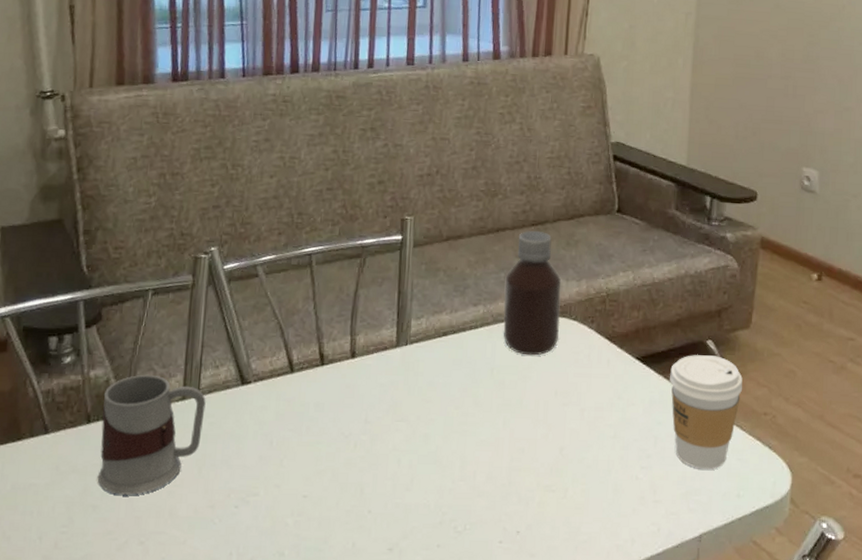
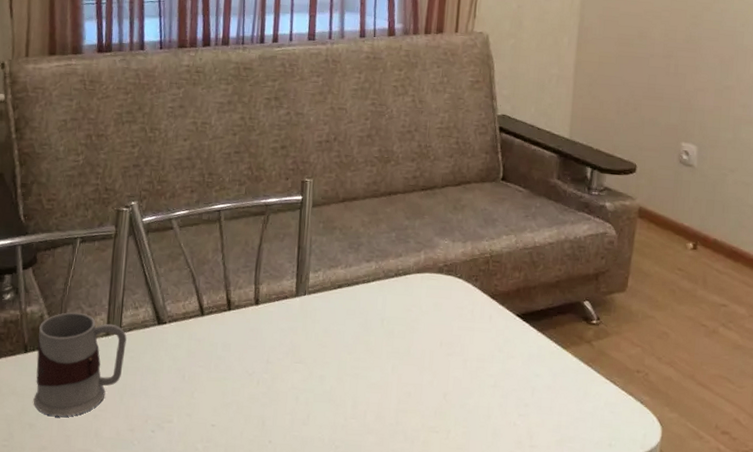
bottle: present [503,230,562,356] -> none [393,195,448,309]
coffee cup: present [670,355,743,470] -> none [548,314,617,420]

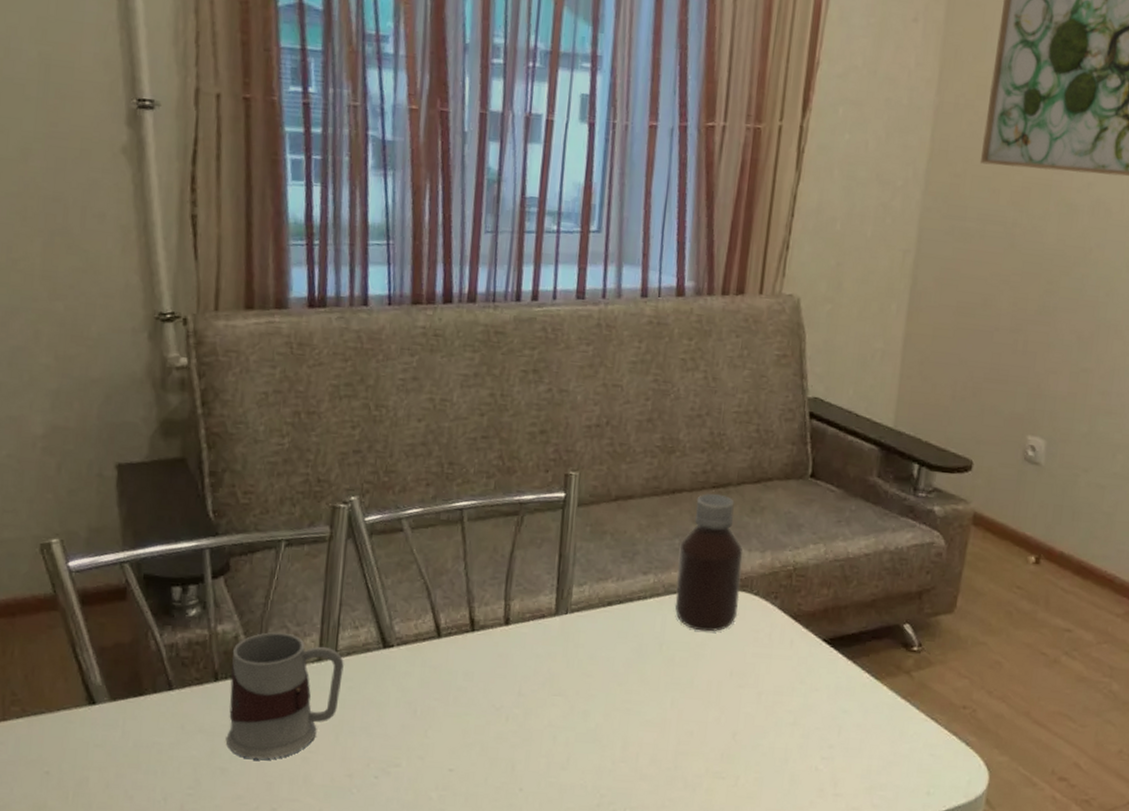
bottle: none [393,195,448,309] -> present [675,493,743,632]

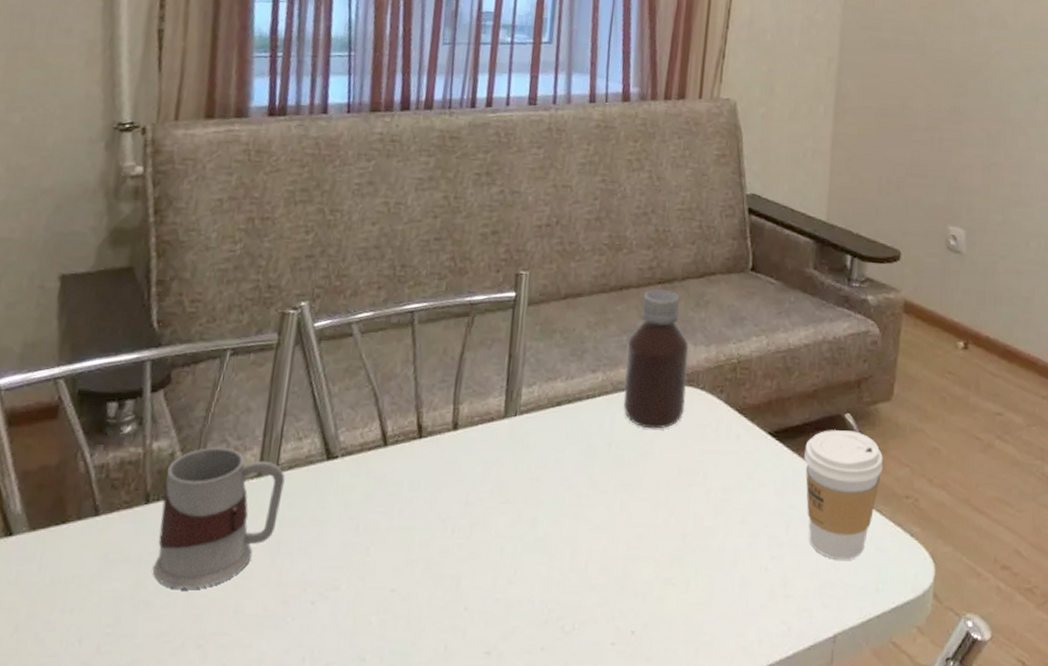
coffee cup: none [859,639,942,764] -> present [804,430,883,560]

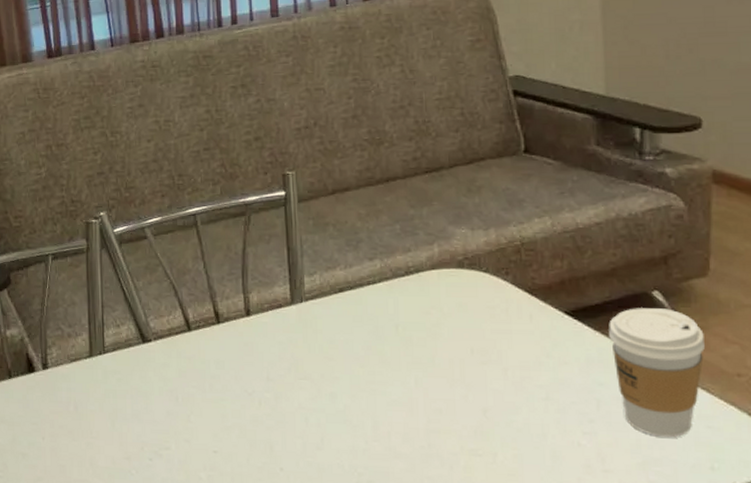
mug: present [152,447,285,589] -> none [20,333,112,445]
bottle: present [623,289,689,429] -> none [401,178,469,311]

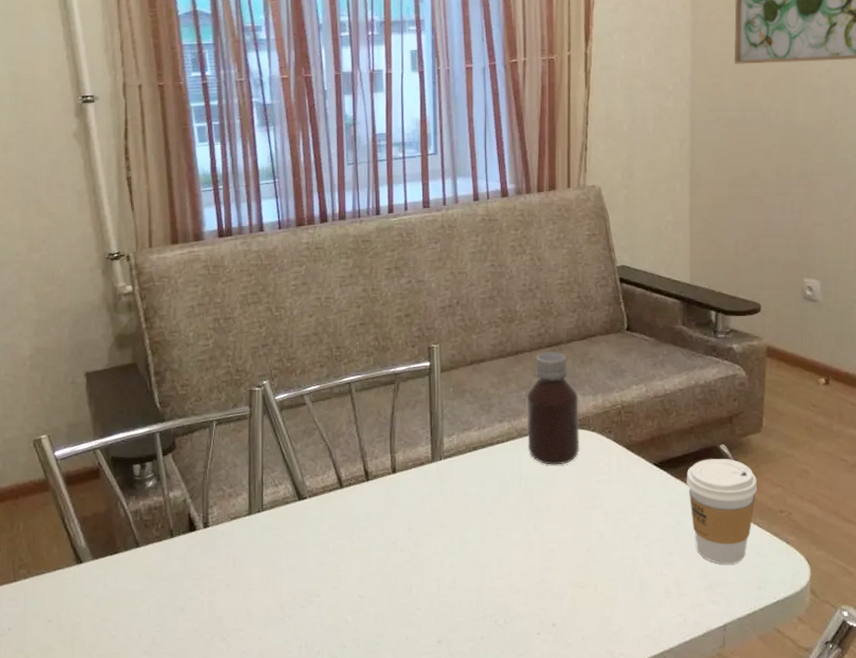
bottle: none [401,178,469,311] -> present [526,351,580,465]

